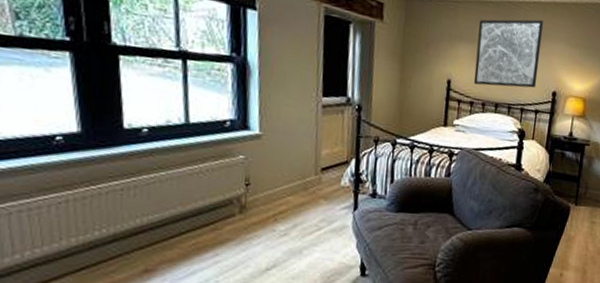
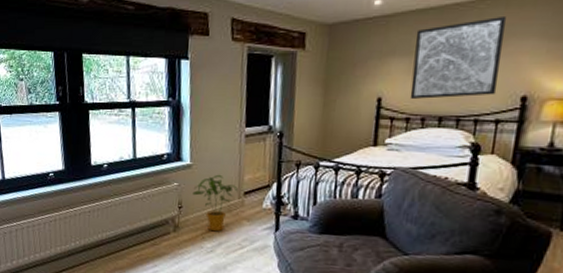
house plant: none [262,147,315,213] -> present [192,174,238,232]

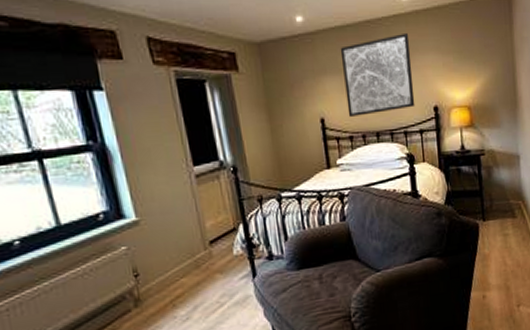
house plant: present [192,174,238,232] -> none [148,226,202,296]

